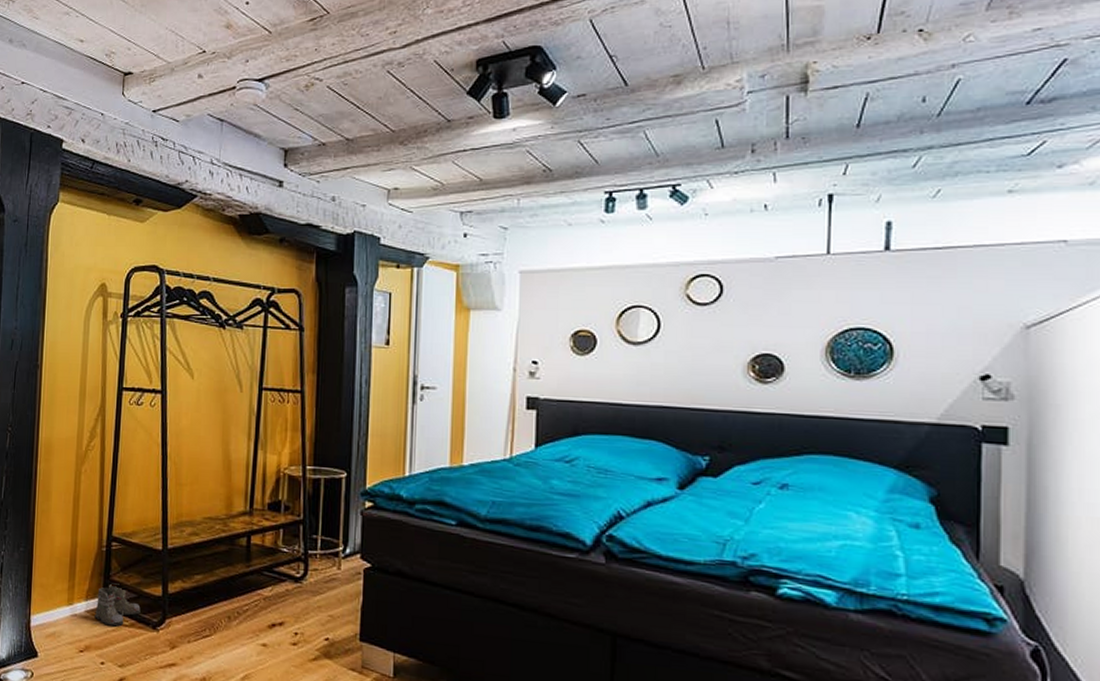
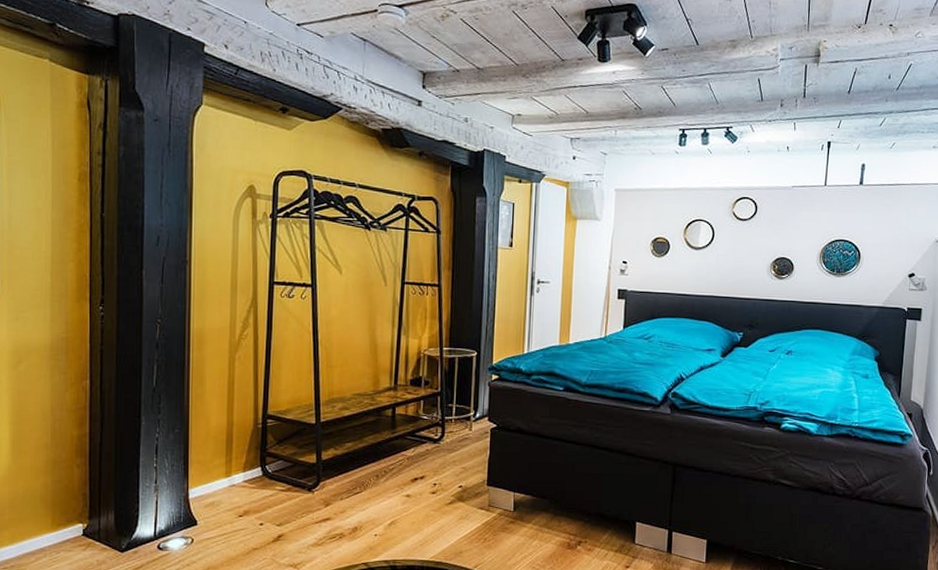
boots: present [93,583,141,627] -> none [251,455,297,492]

